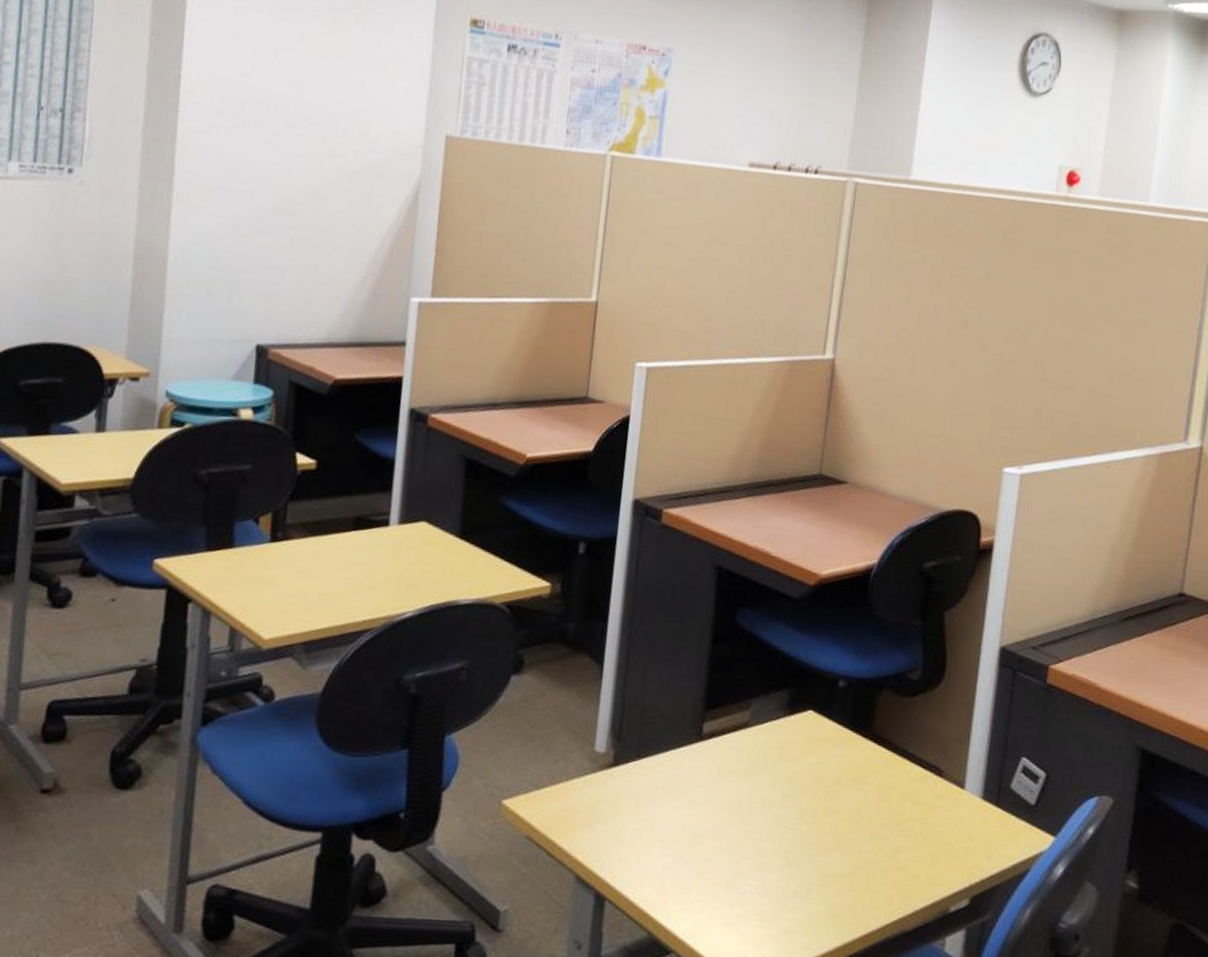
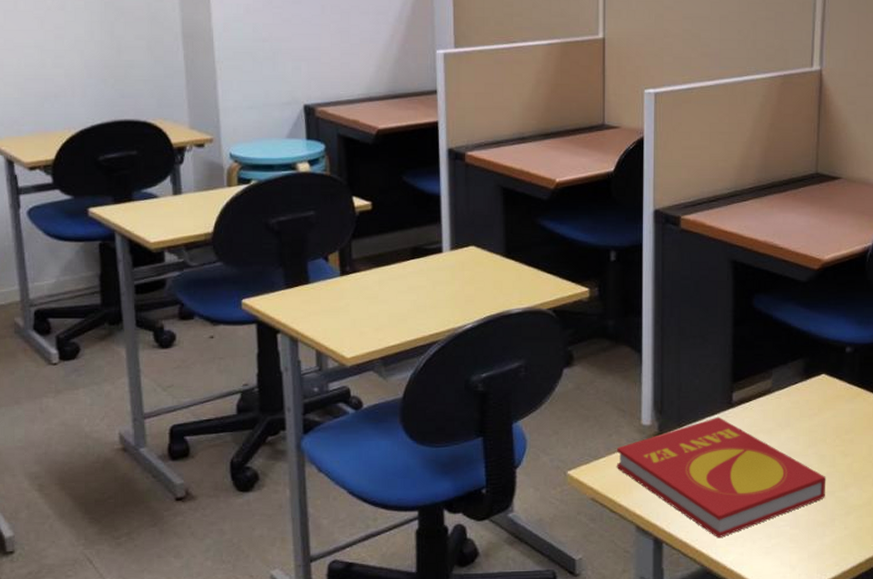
book: none [561,750,805,901] -> present [616,416,826,539]

